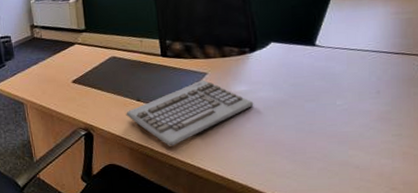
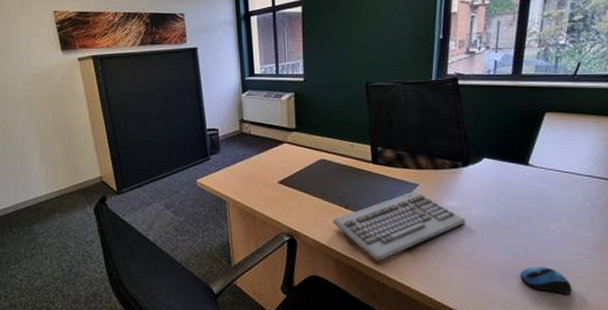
computer mouse: none [306,140,357,164] -> present [520,267,572,295]

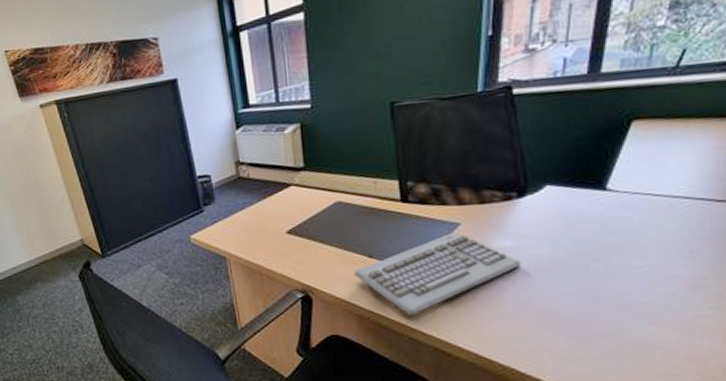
computer mouse: present [520,267,572,295] -> none [590,312,659,344]

